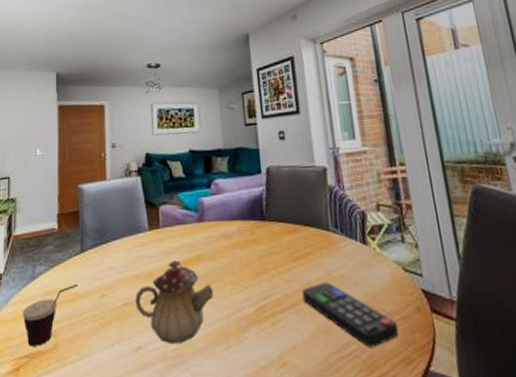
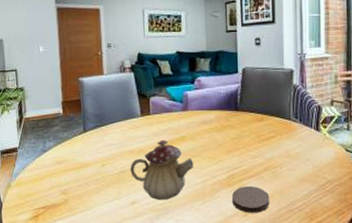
cup: present [22,283,78,346] -> none [37,156,82,201]
coaster: none [263,323,314,362] -> present [231,186,270,213]
remote control: present [301,282,398,348] -> none [264,158,335,204]

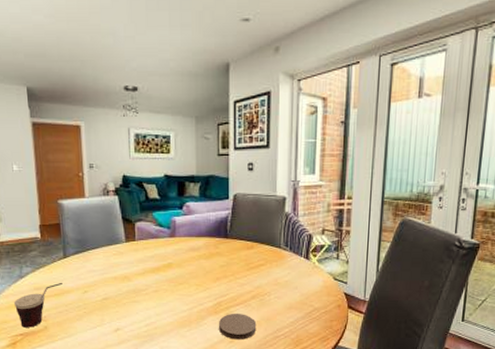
cup: none [37,156,82,201] -> present [13,282,62,328]
teapot: present [130,140,193,200] -> none [114,266,180,326]

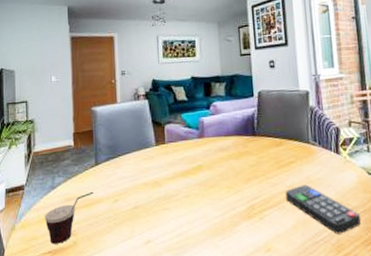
coaster: present [218,314,257,340] -> none [252,217,294,248]
remote control: none [252,286,321,331] -> present [285,184,361,234]

